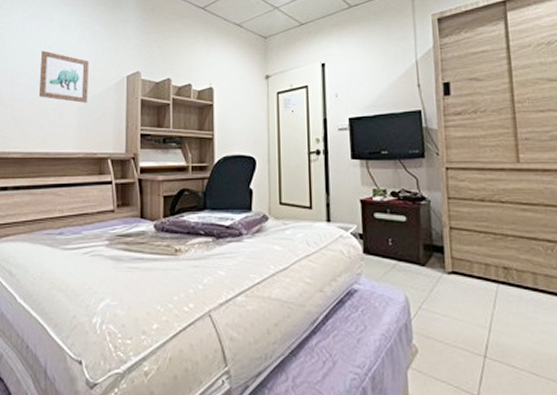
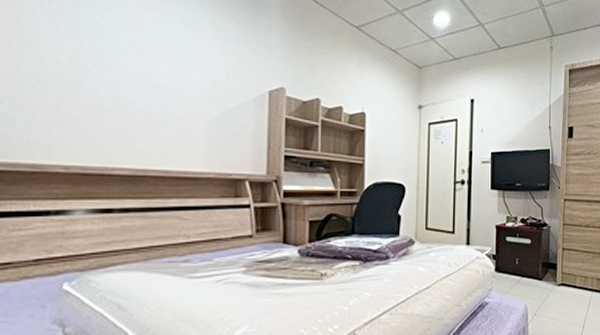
wall art: present [39,50,89,103] -> none [155,49,222,117]

